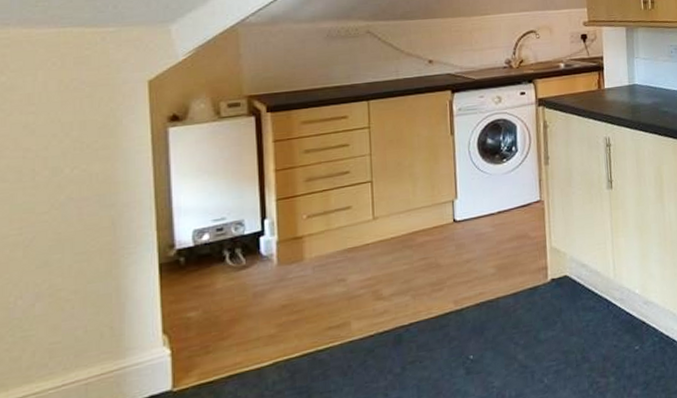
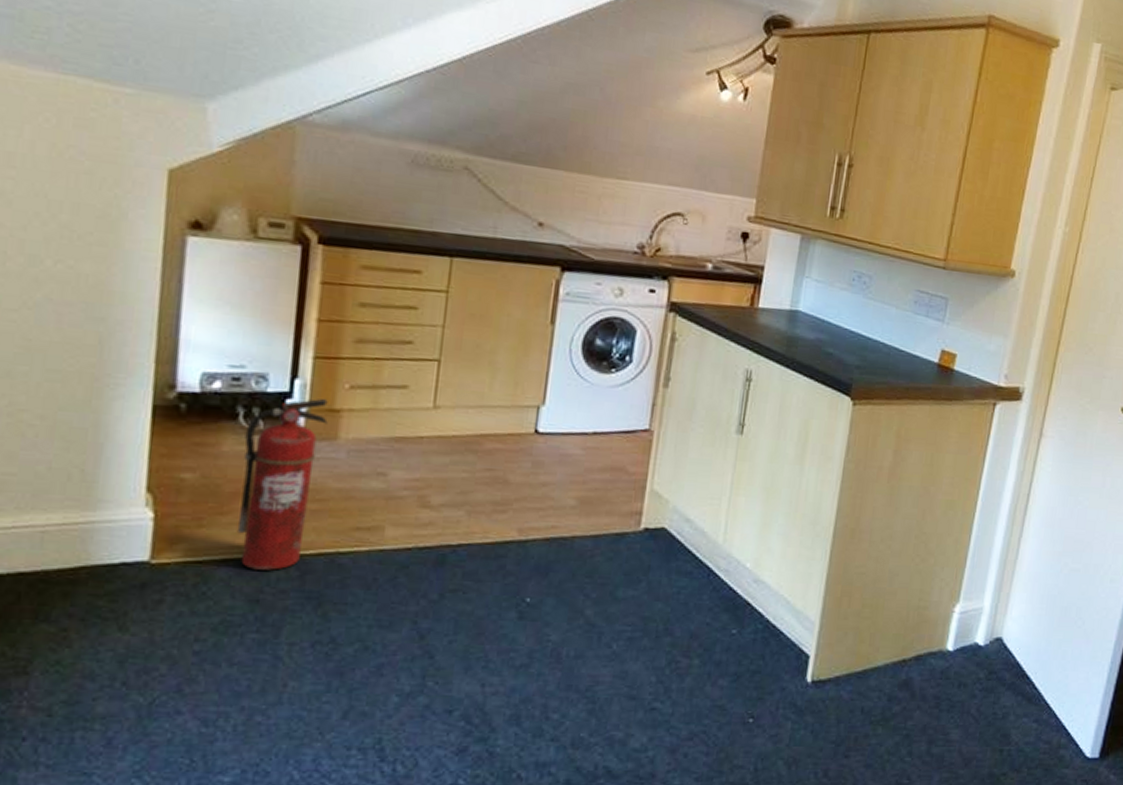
fire extinguisher: none [232,229,294,379] -> present [236,398,328,571]

